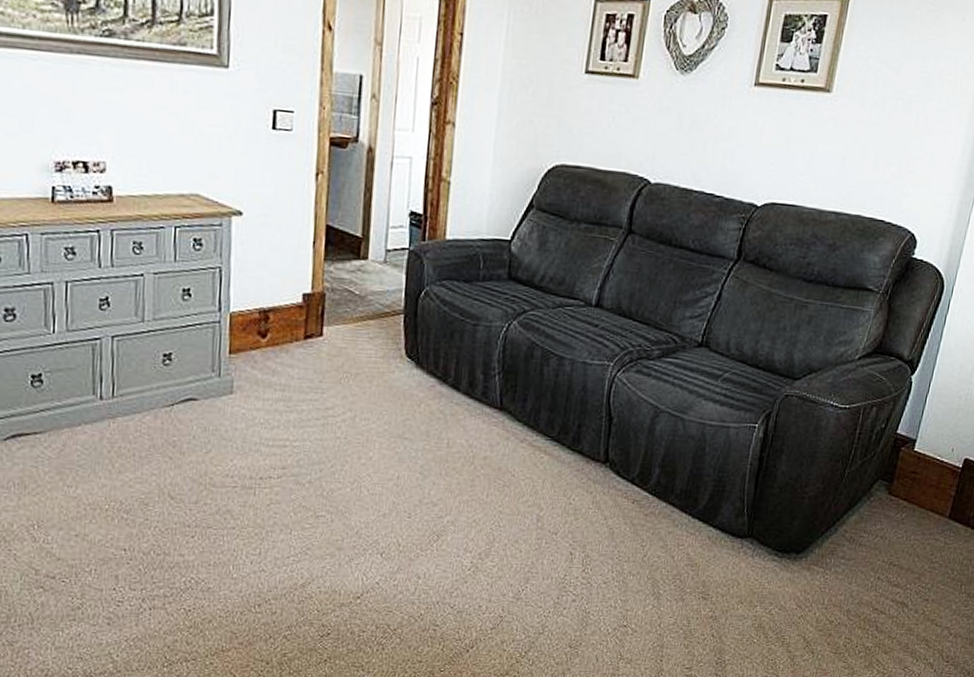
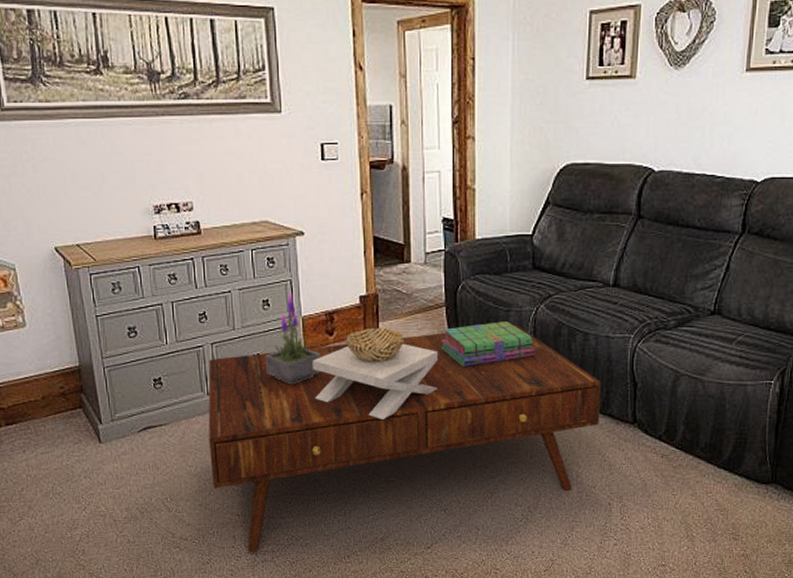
coffee table: none [95,341,573,596] -> present [208,324,601,552]
potted plant: none [178,279,249,394] -> present [265,290,321,385]
decorative bowl: none [237,332,390,442] -> present [313,327,438,419]
stack of books: none [393,336,503,386] -> present [440,322,535,367]

